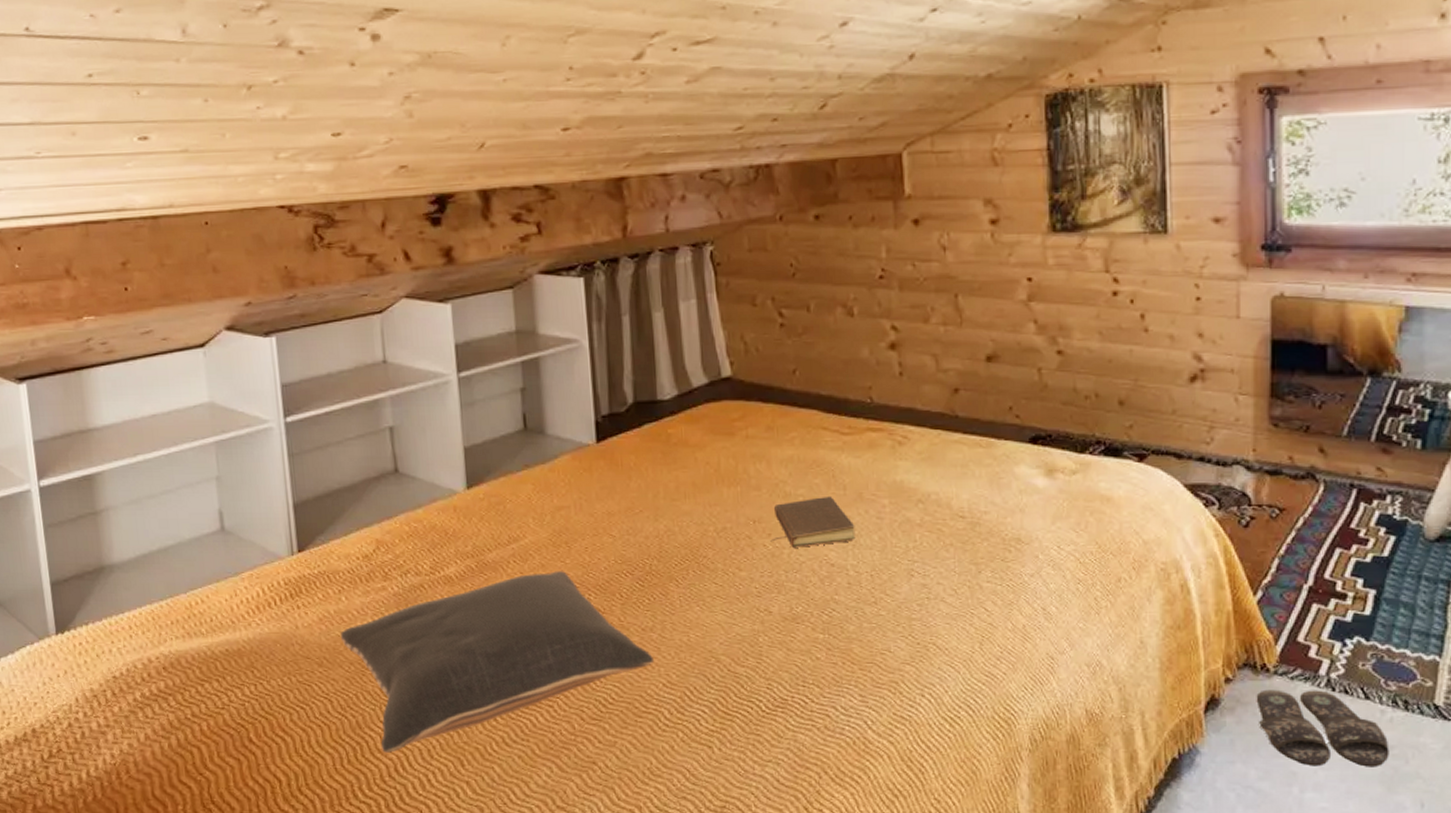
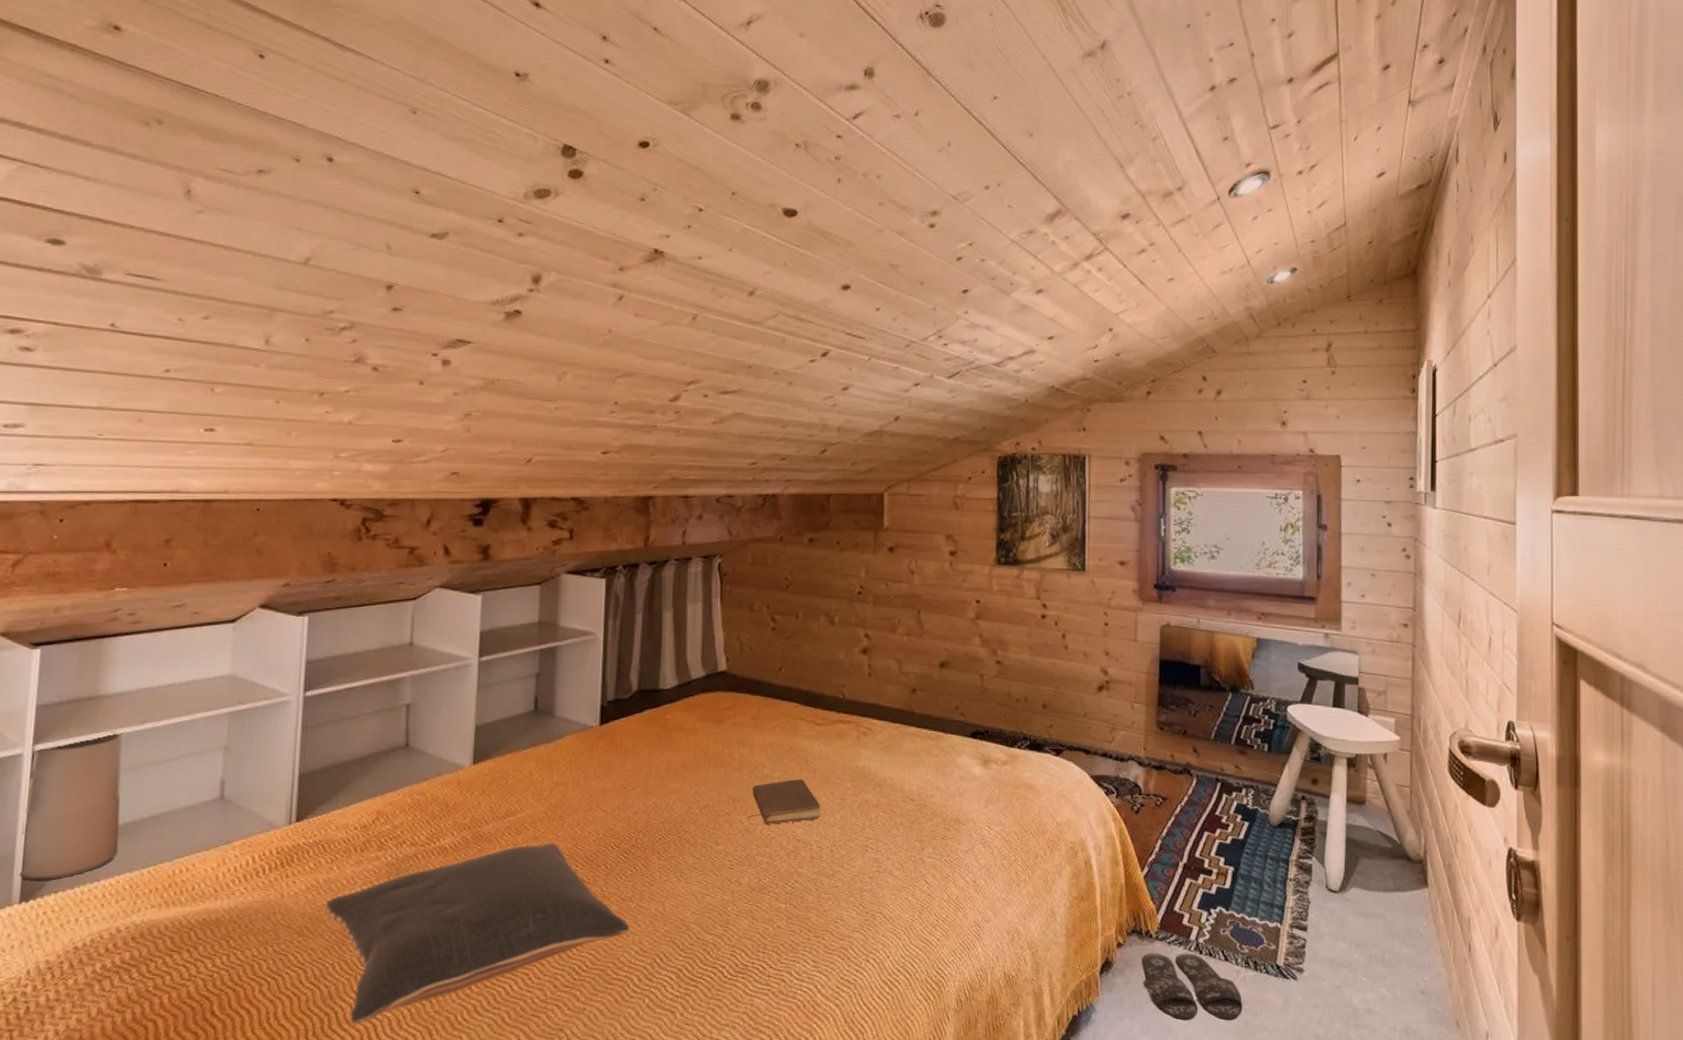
vase: none [40,465,136,613] -> present [17,731,123,881]

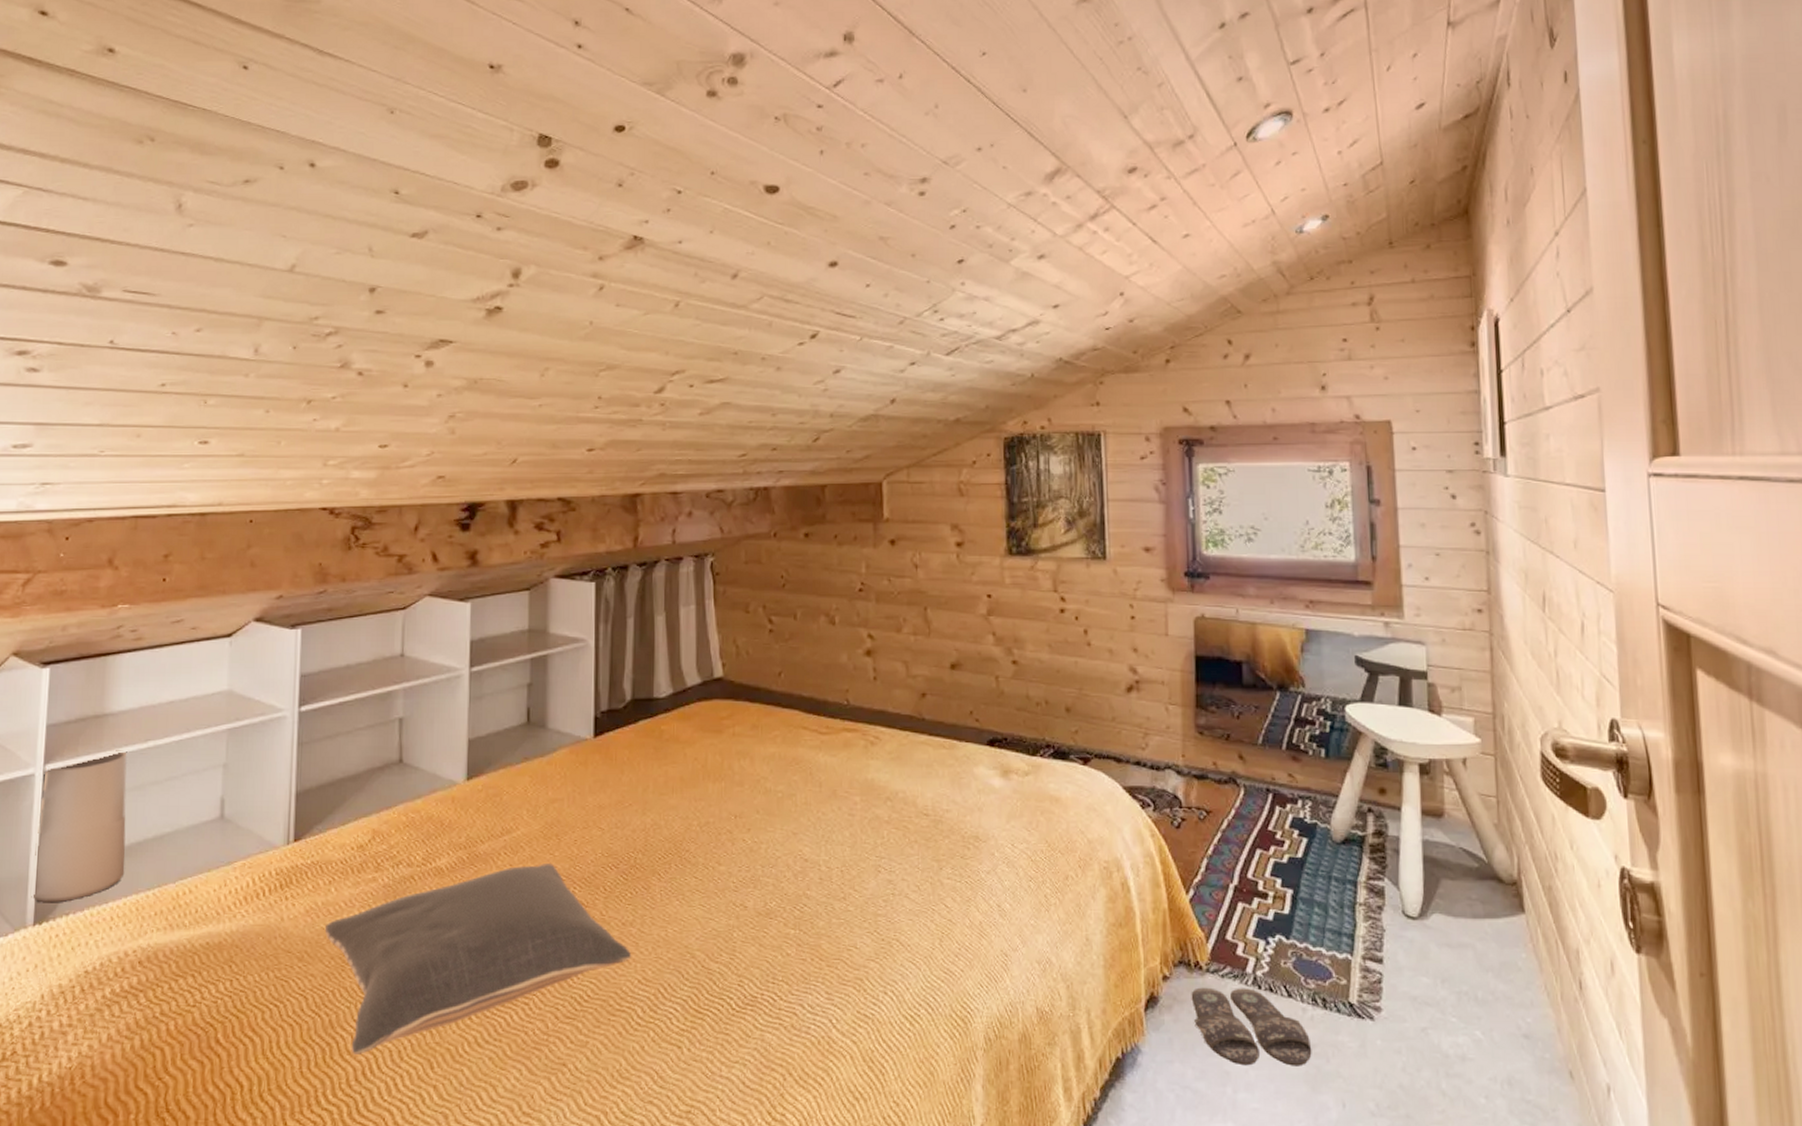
book: present [746,778,821,824] -> none [749,792,829,843]

